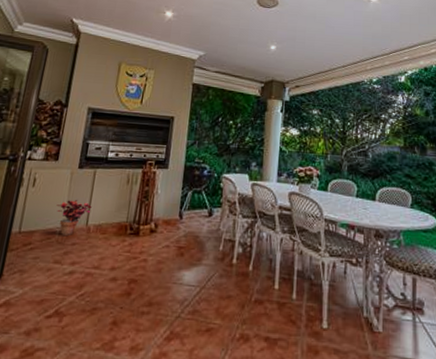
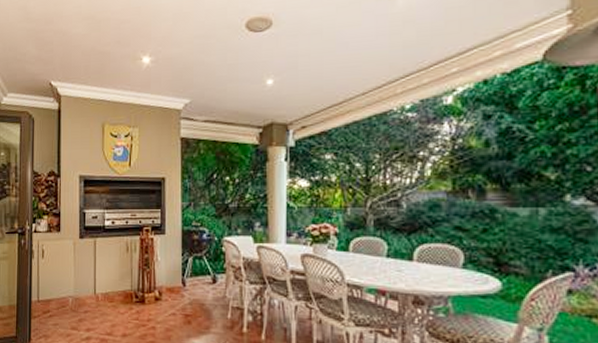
potted plant: present [56,200,92,236] -> none [65,270,97,305]

